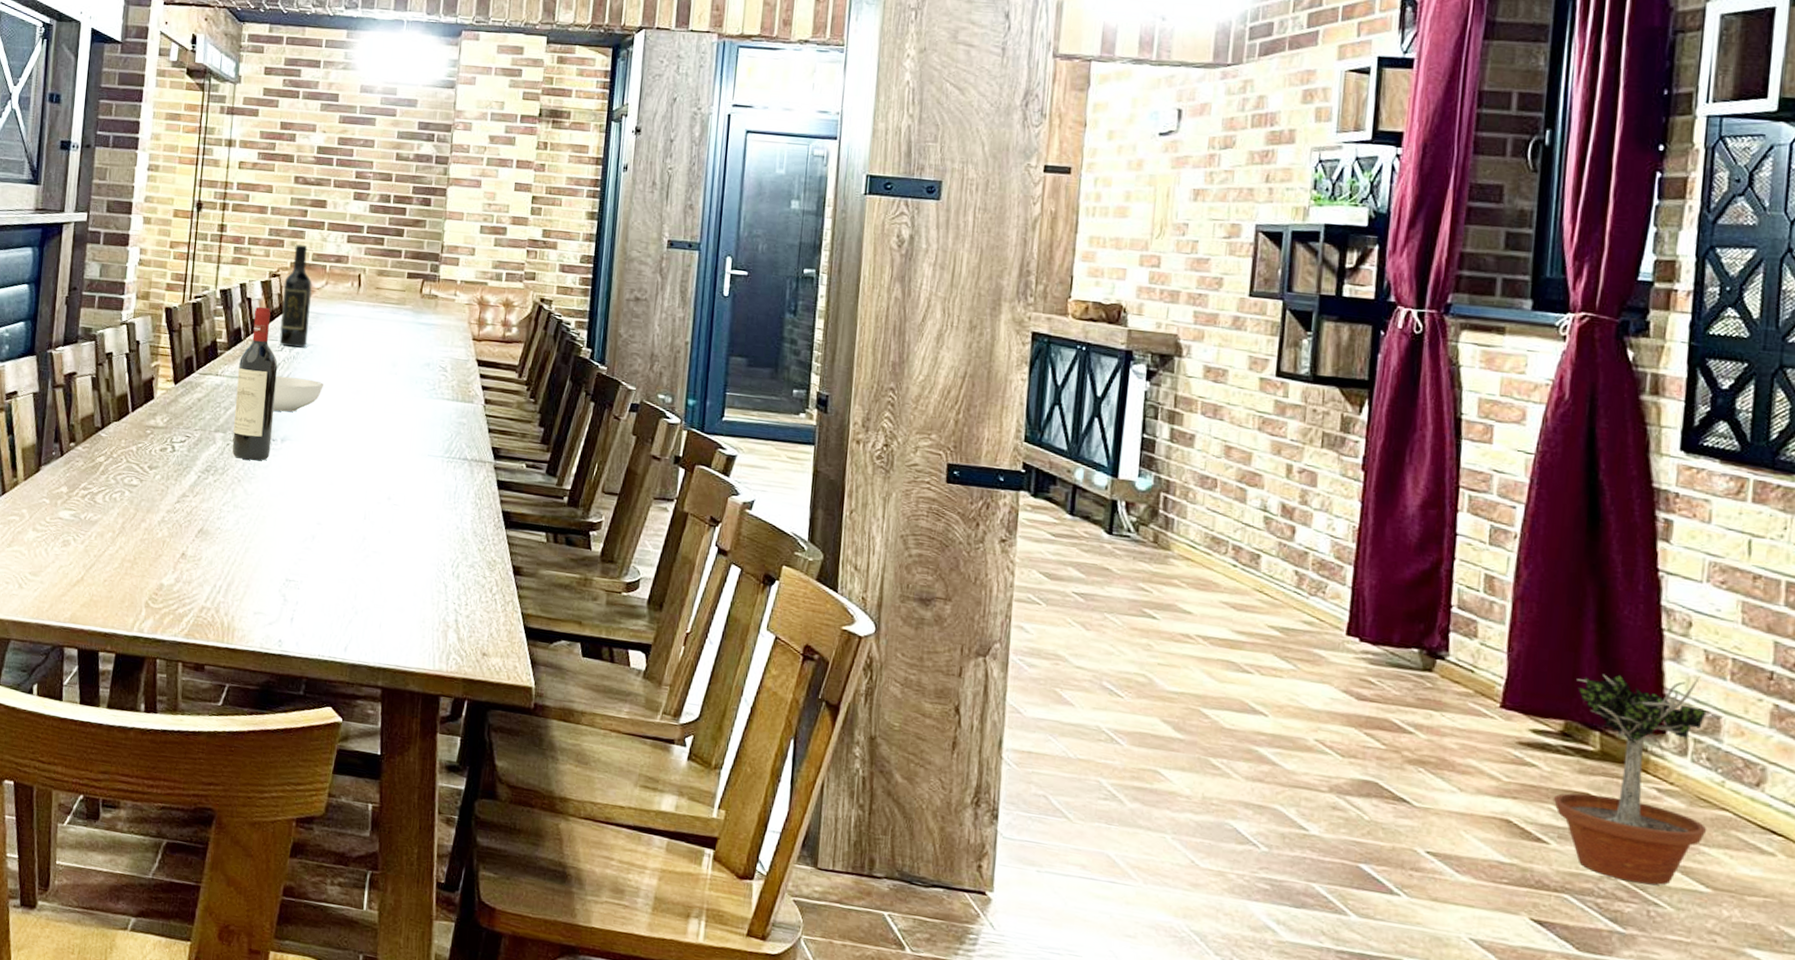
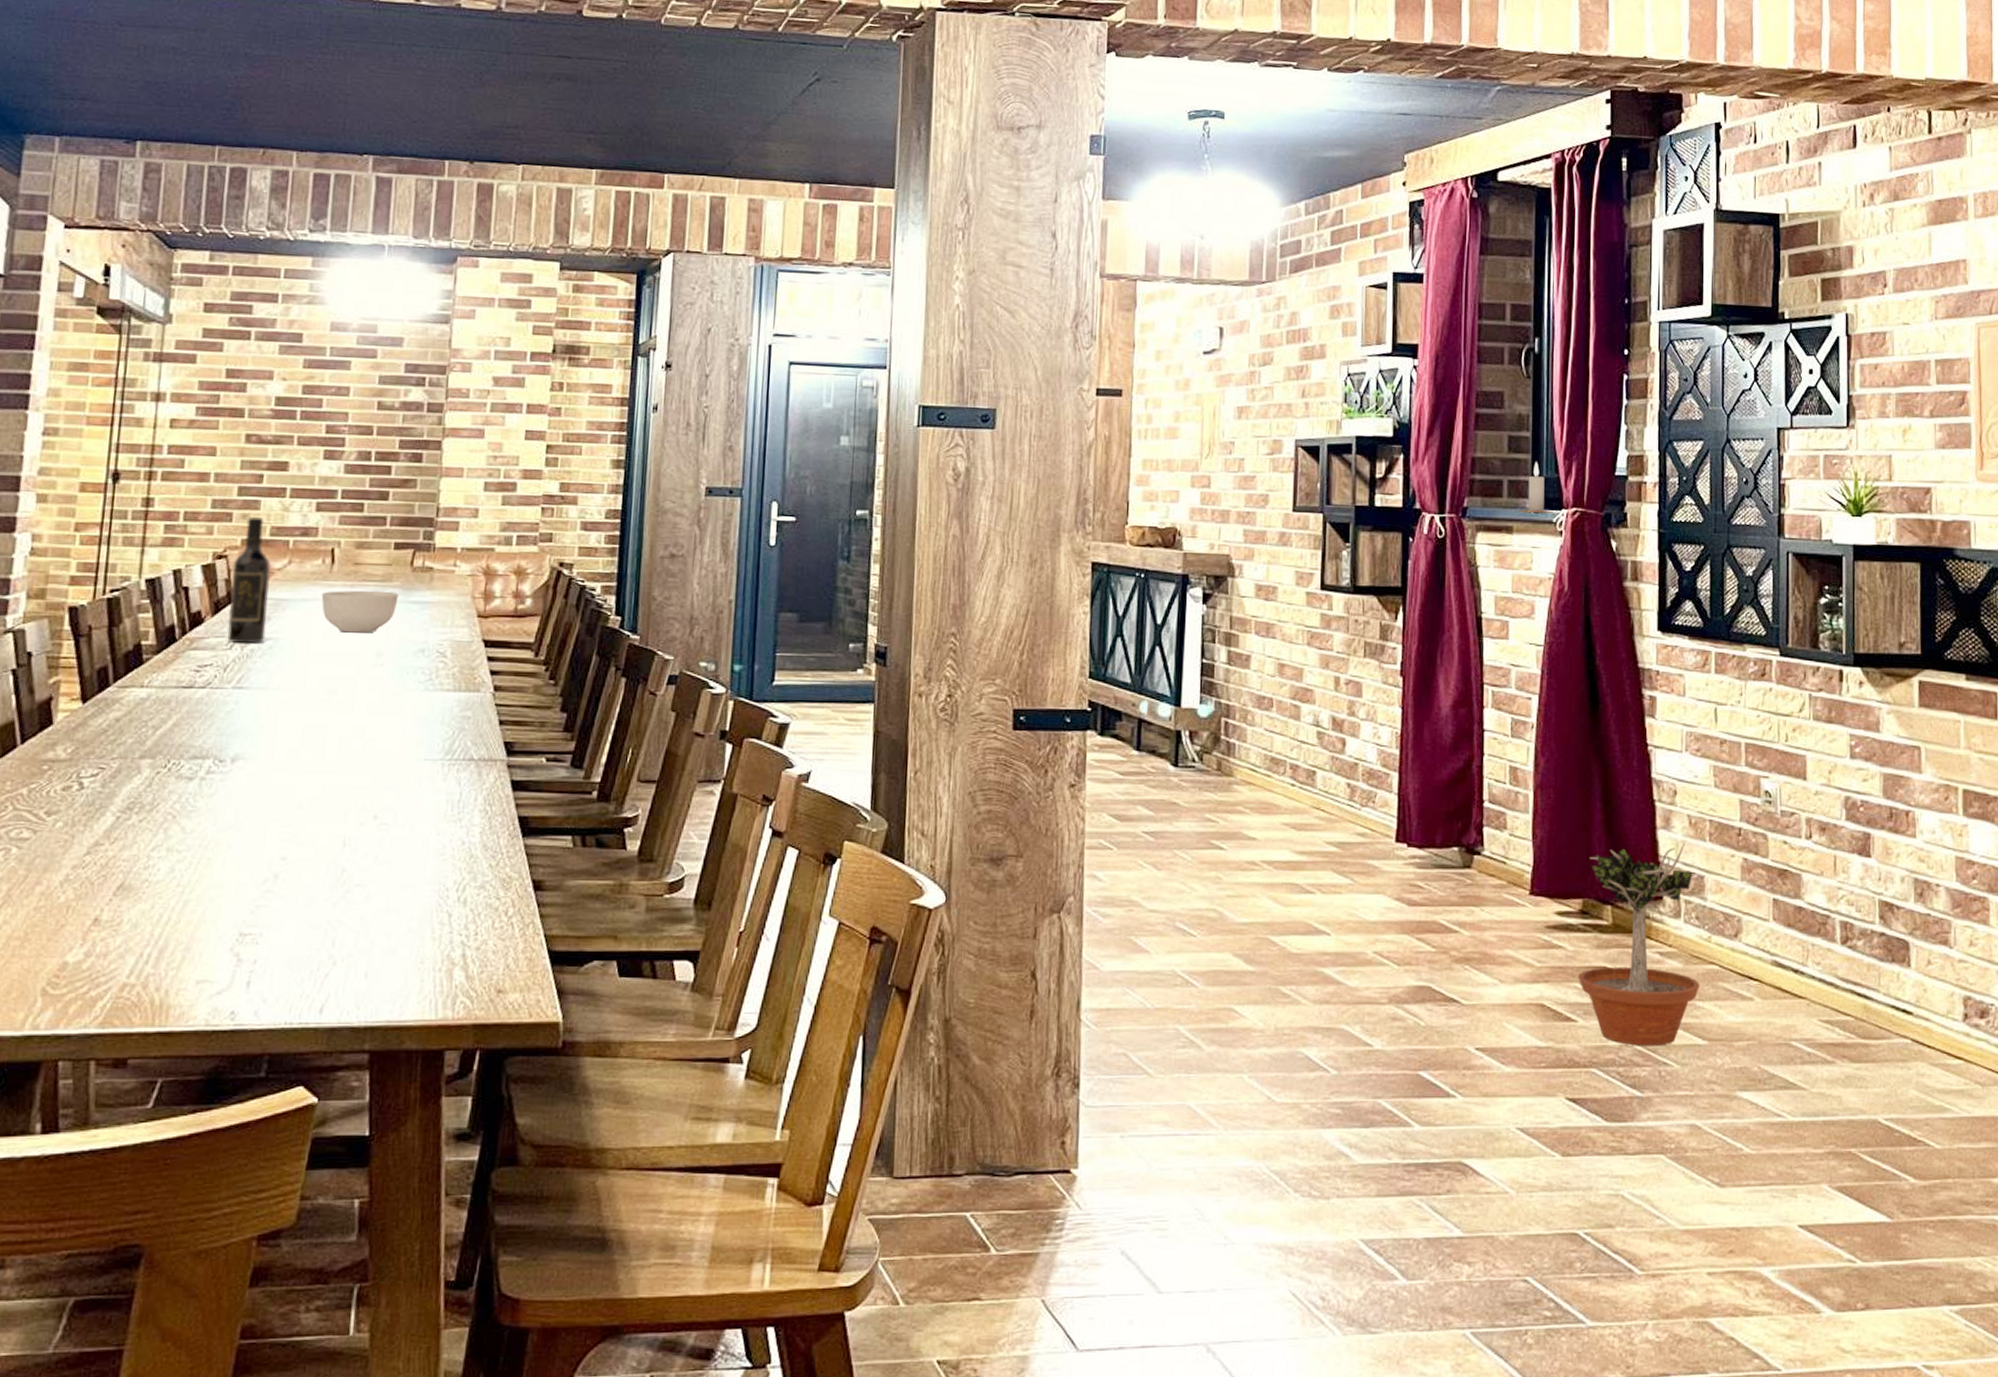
wine bottle: present [232,306,278,461] -> none [163,596,226,789]
bowl: present [273,375,324,412] -> none [220,680,287,725]
bowl: none [350,309,410,347] -> present [321,590,399,633]
candle: none [1513,261,1557,316] -> present [1519,462,1554,514]

